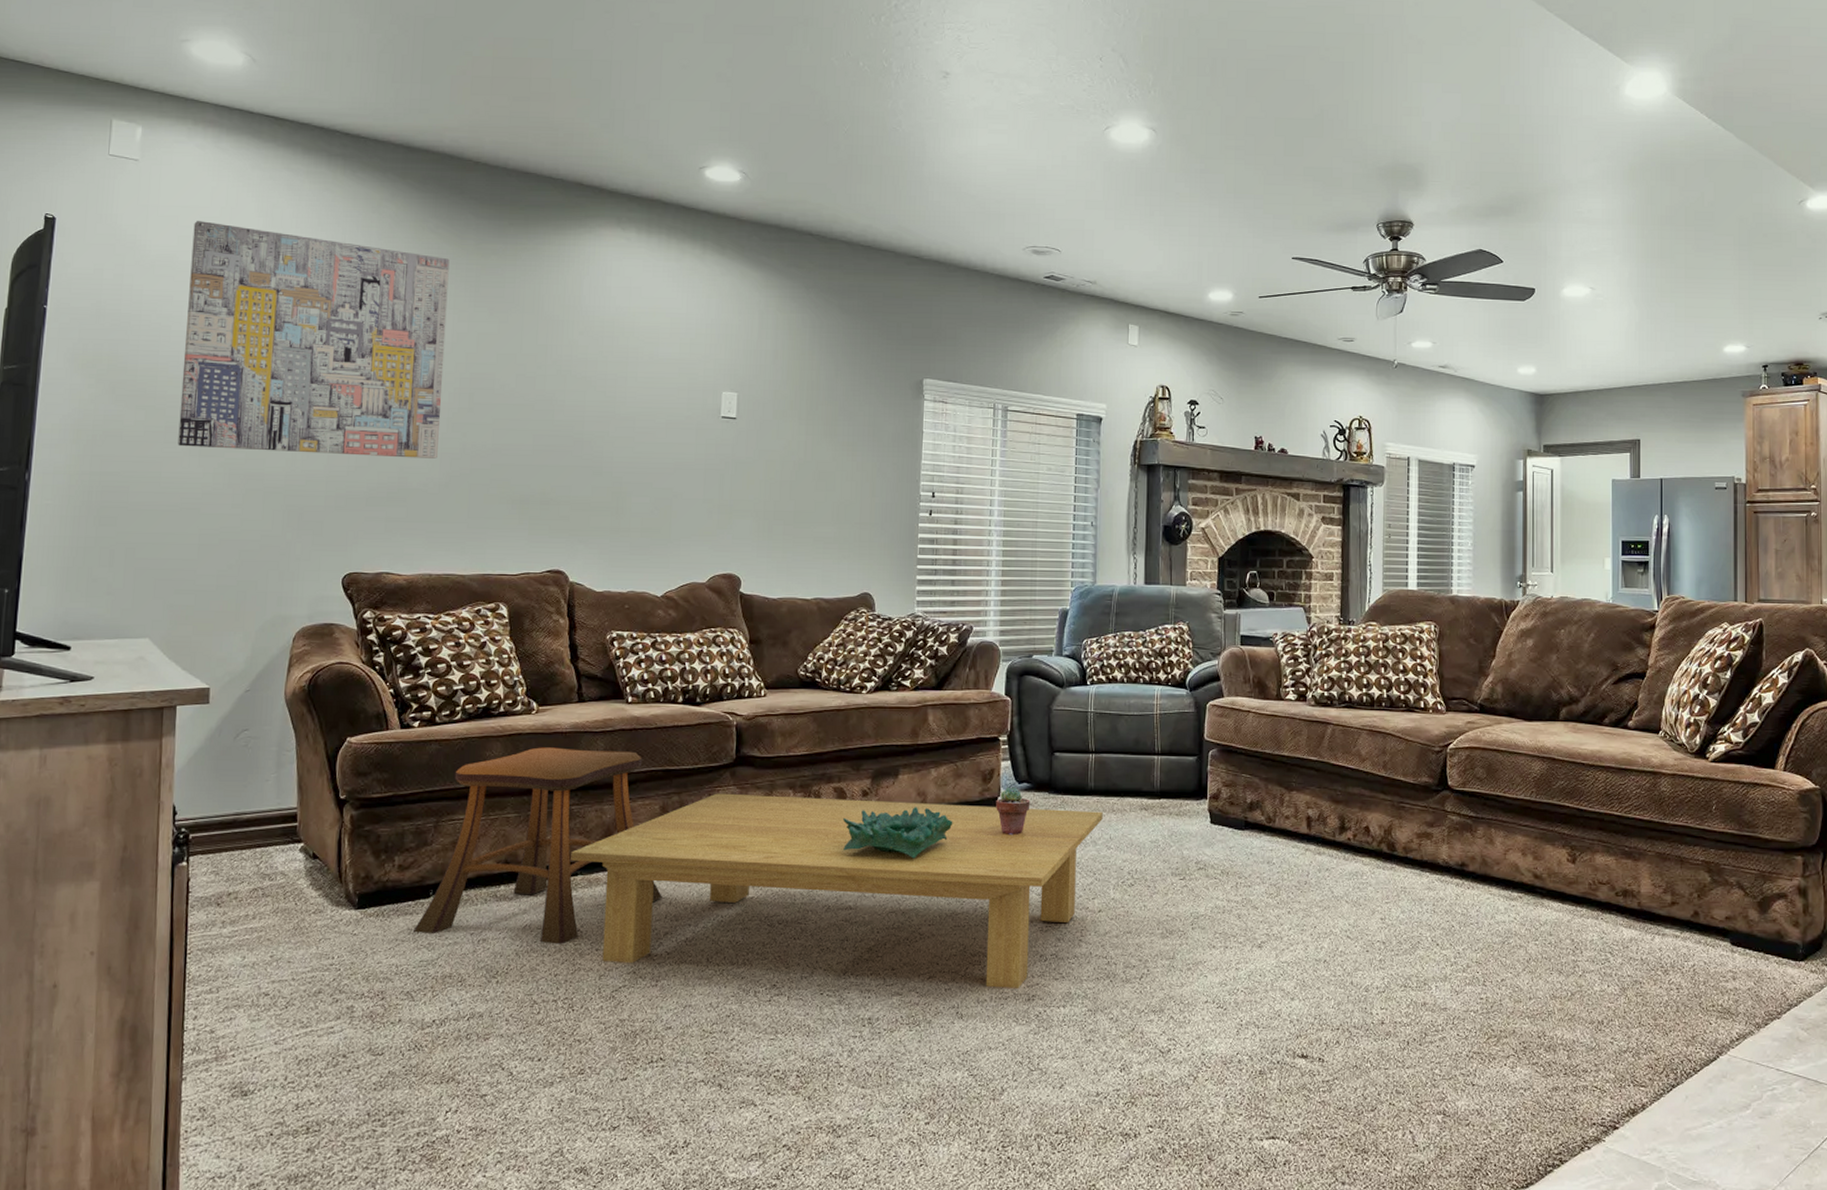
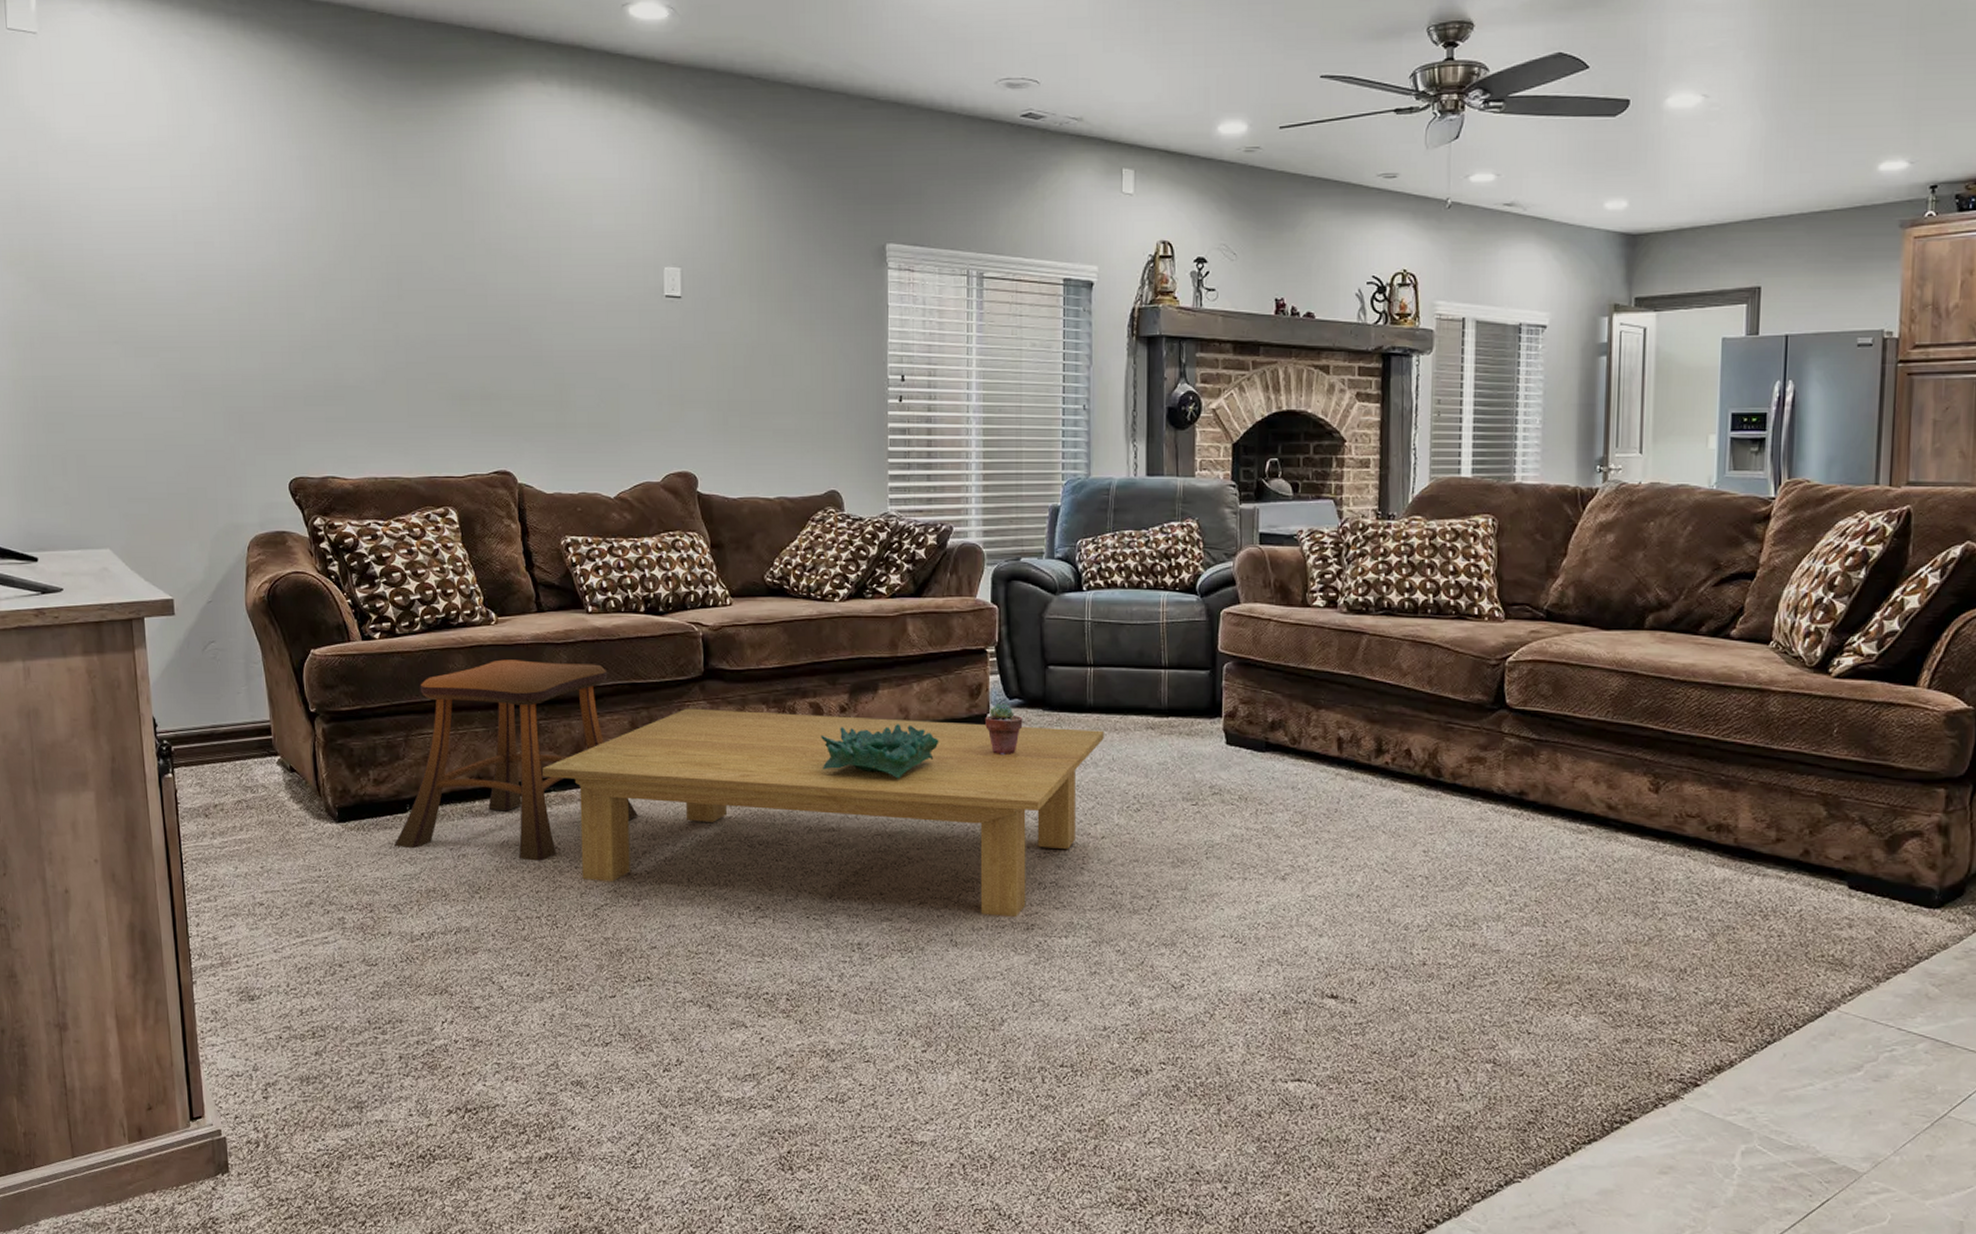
wall art: present [178,221,450,459] -> none [100,98,371,352]

